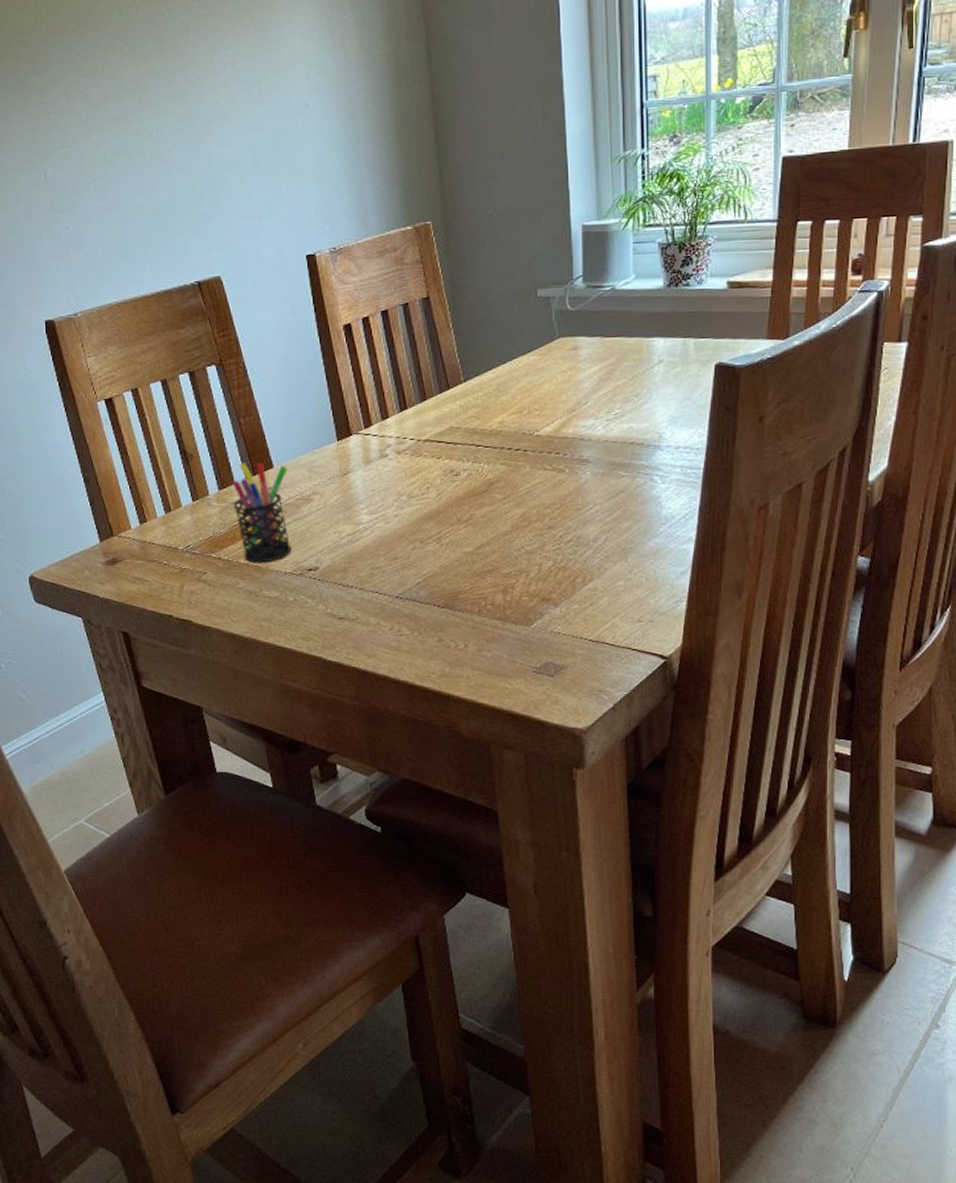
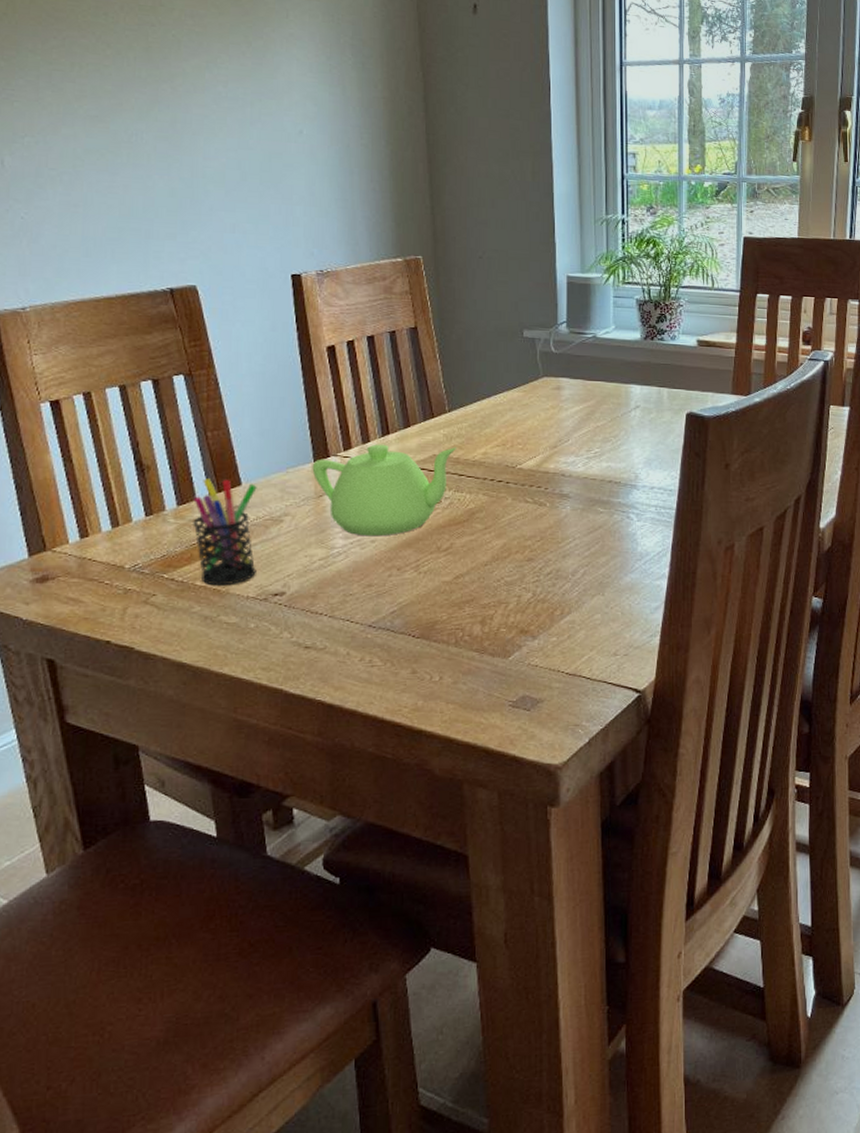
teapot: none [336,417,473,511] -> present [312,444,456,537]

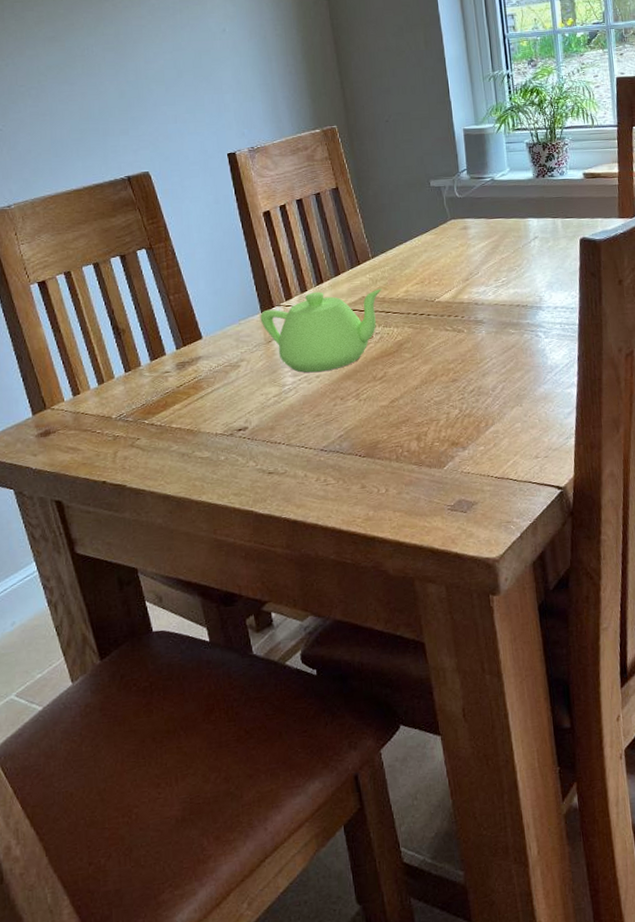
pen holder: present [193,478,257,586] -> none [163,334,222,427]

